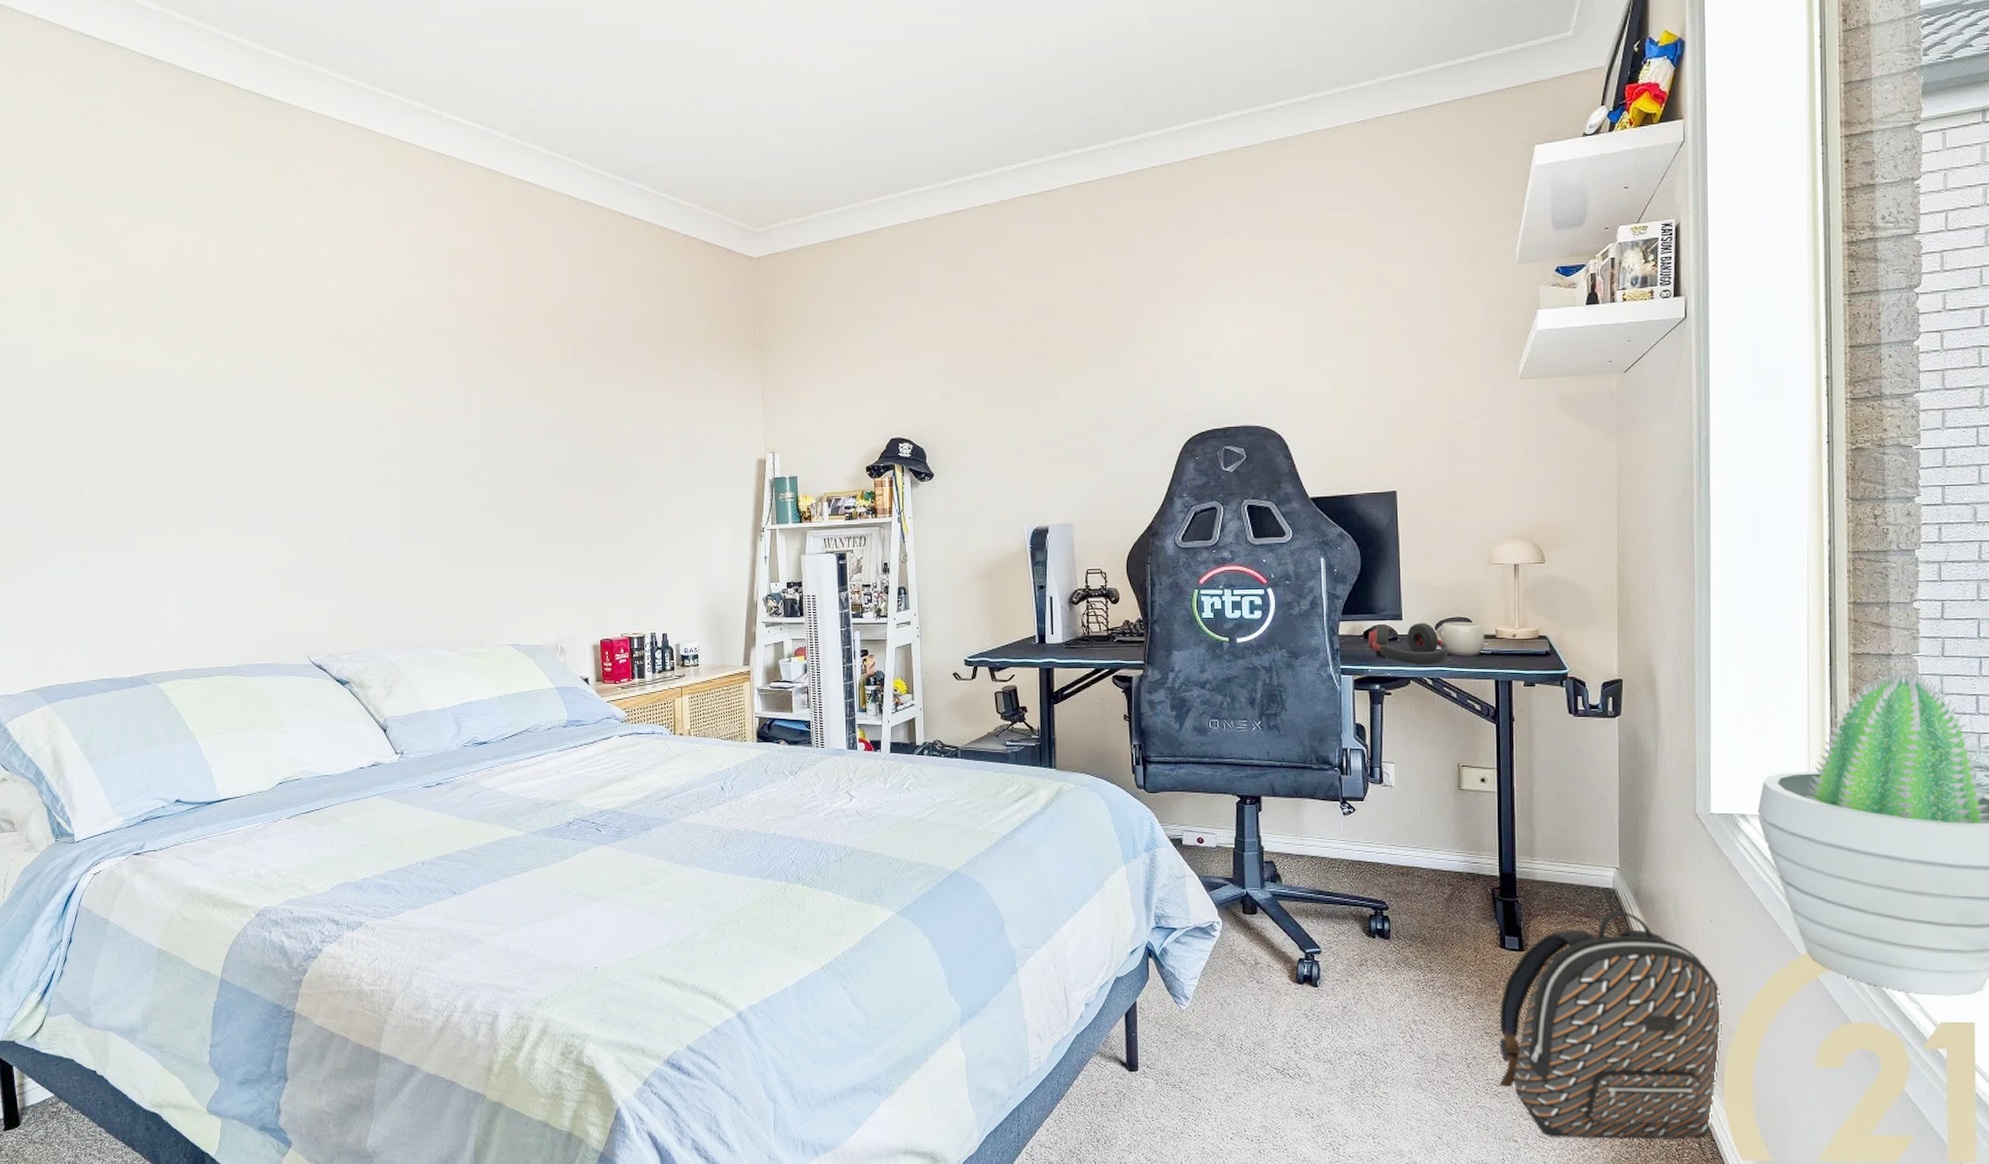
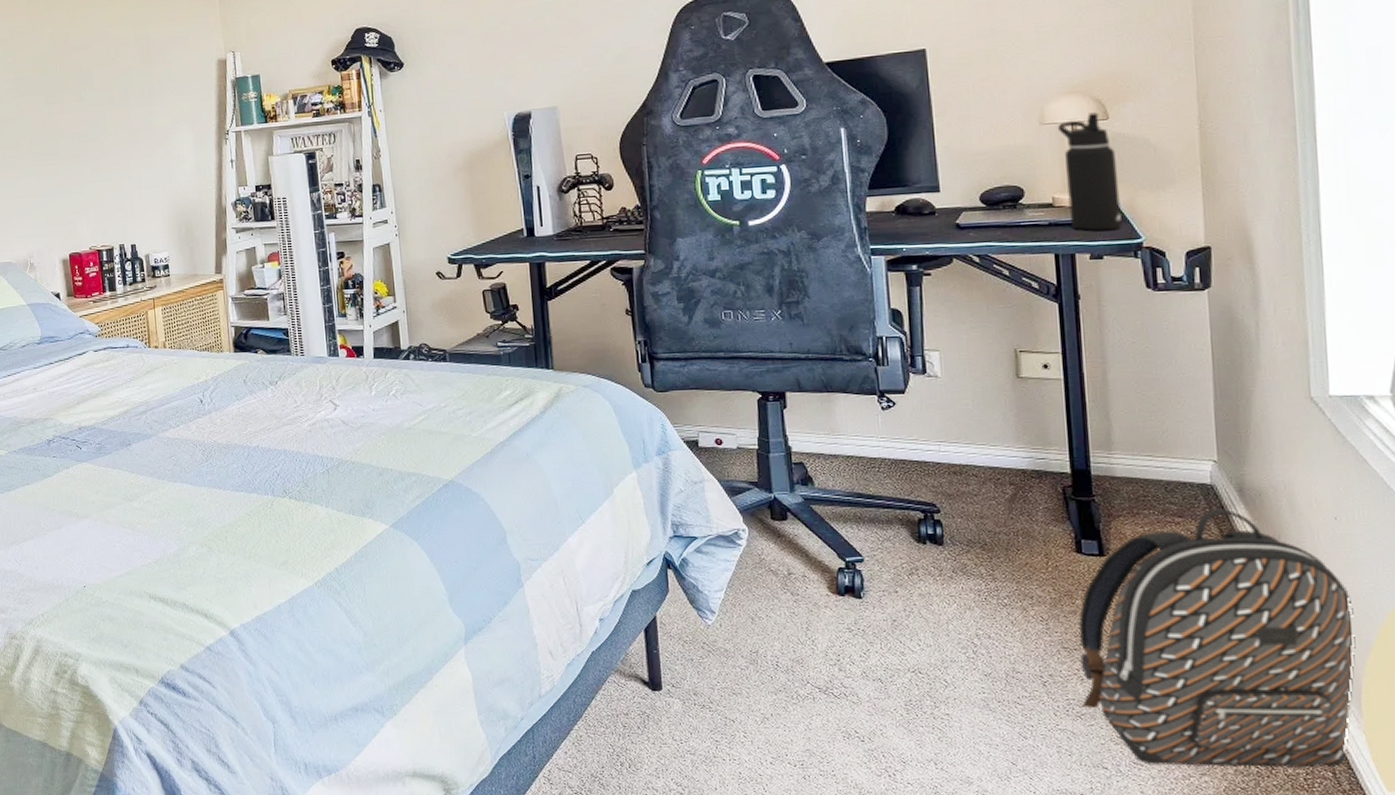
headphones: present [1368,622,1449,664] -> none [900,193,997,240]
mug: present [1435,621,1485,657] -> none [979,190,1040,230]
water bottle: none [1502,556,1551,662] -> present [1057,112,1122,231]

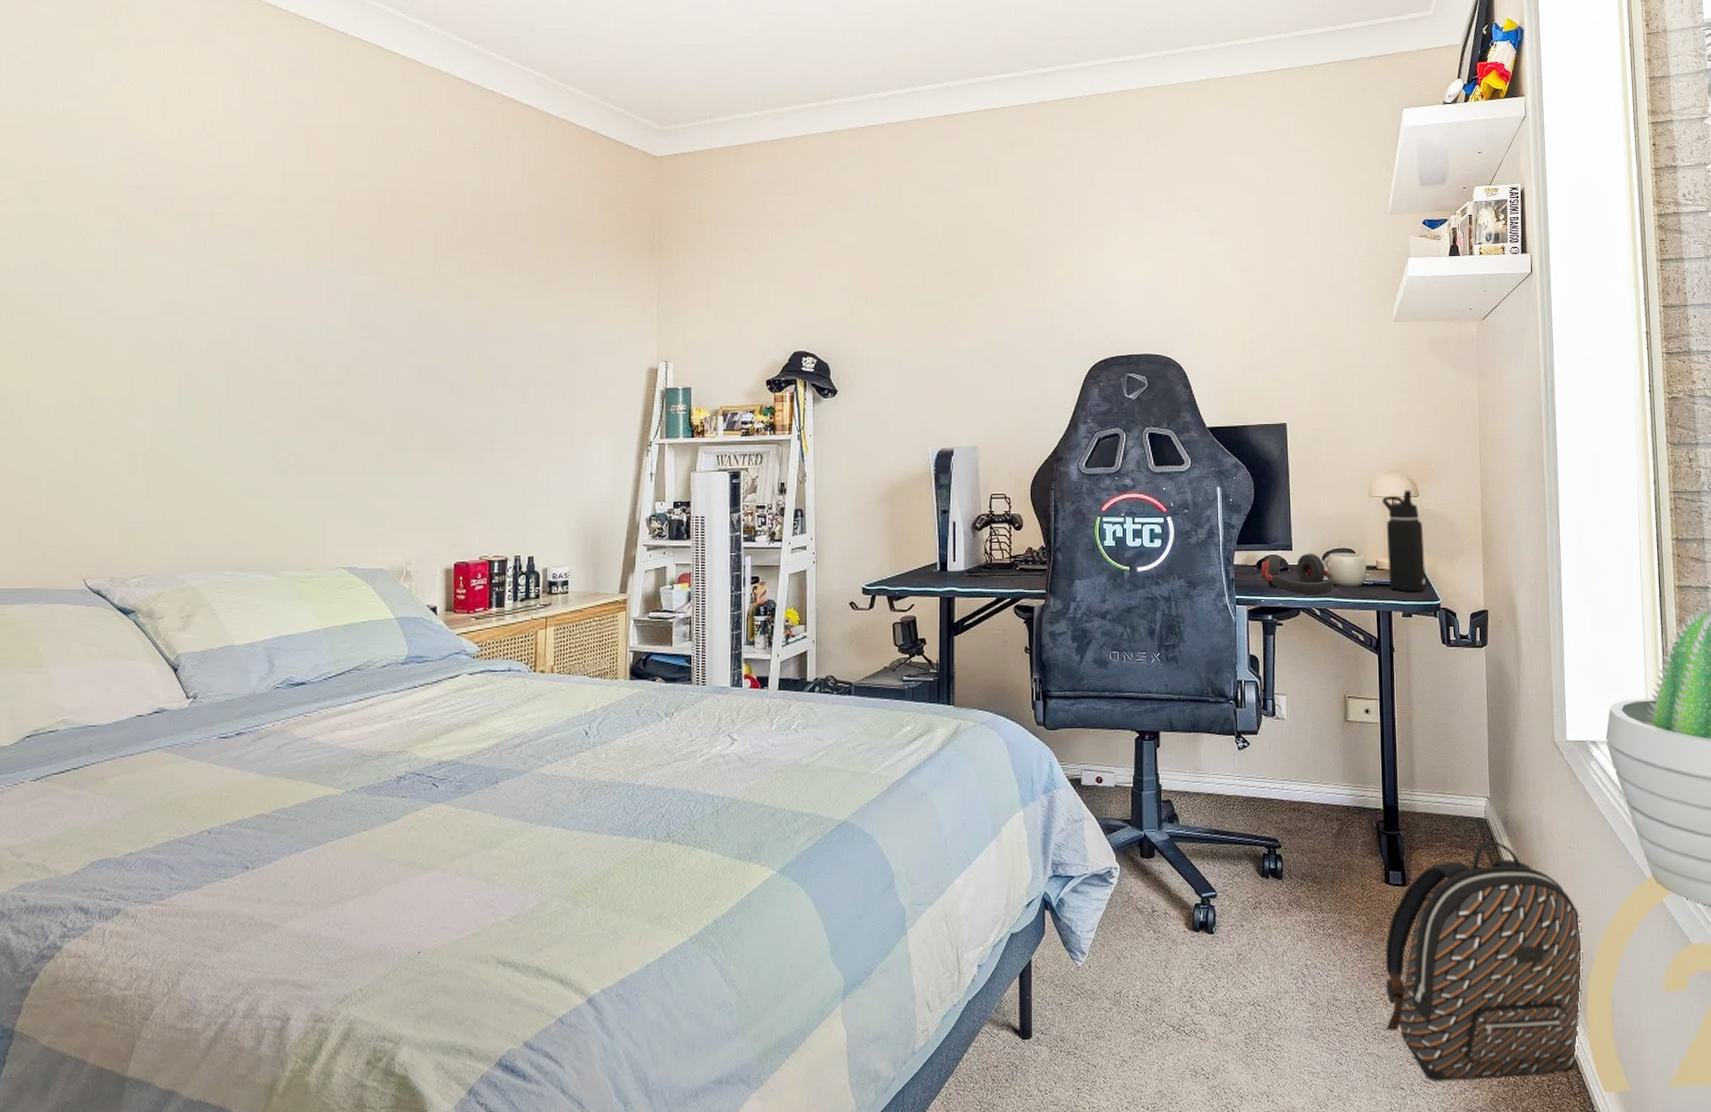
headphones: none [900,193,997,240] -> present [1261,553,1335,594]
mug: none [979,190,1040,230] -> present [1322,552,1367,587]

